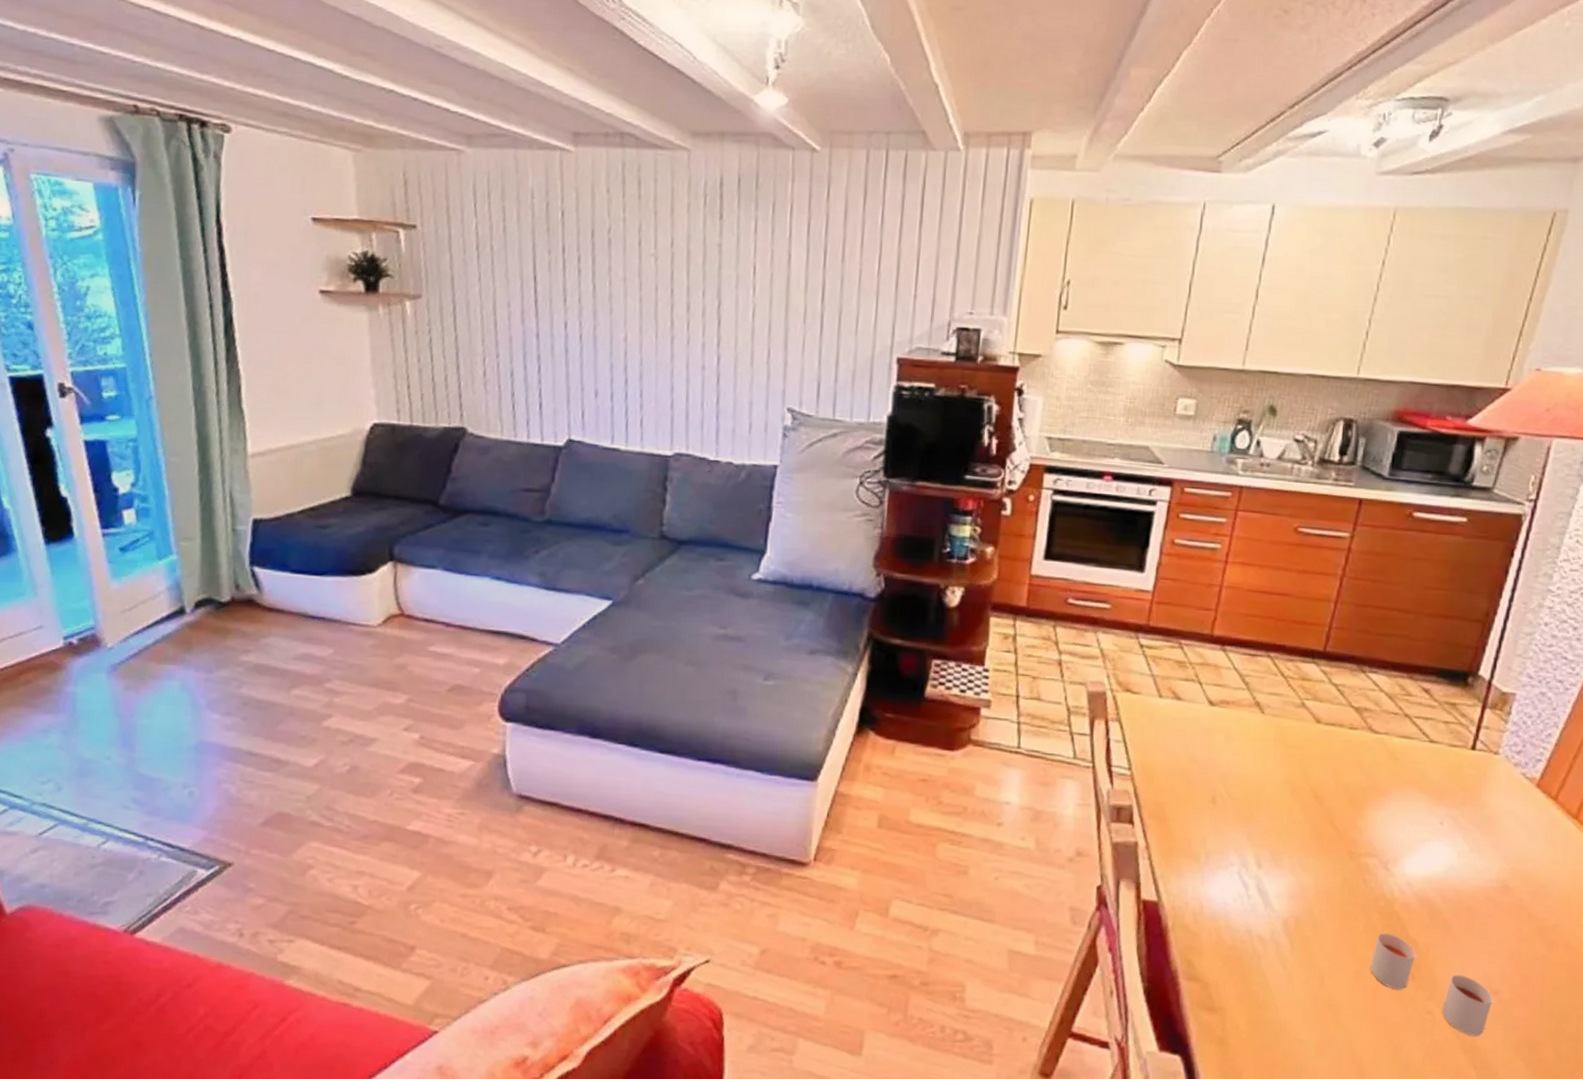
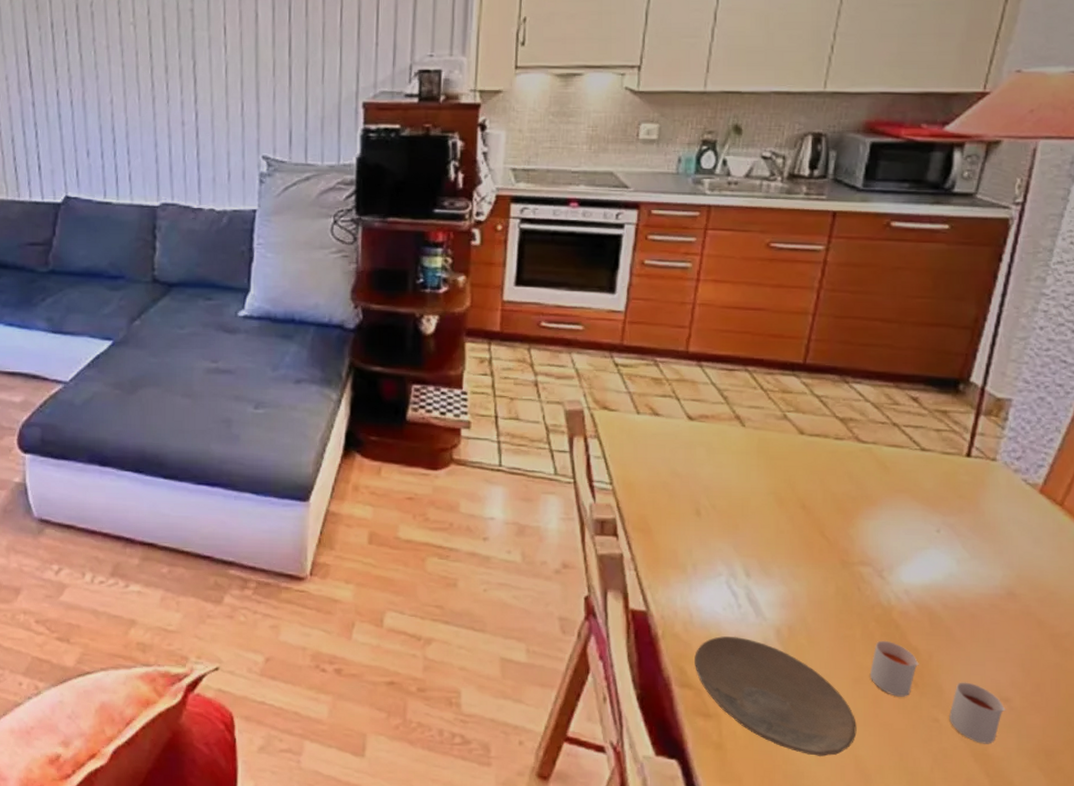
plate: none [1202,927,1355,1050] -> present [695,636,857,757]

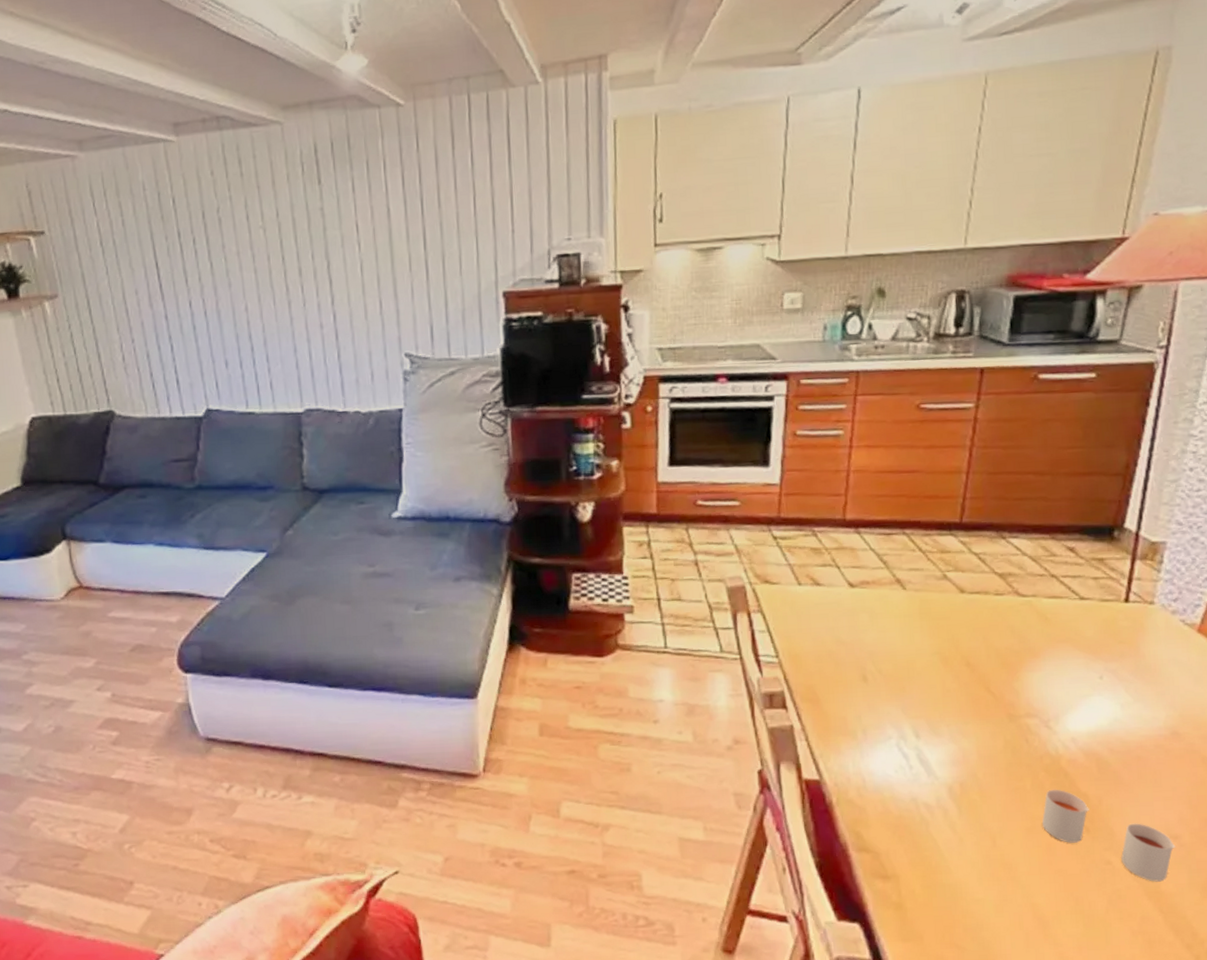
plate: present [695,636,857,757] -> none [870,797,1033,908]

